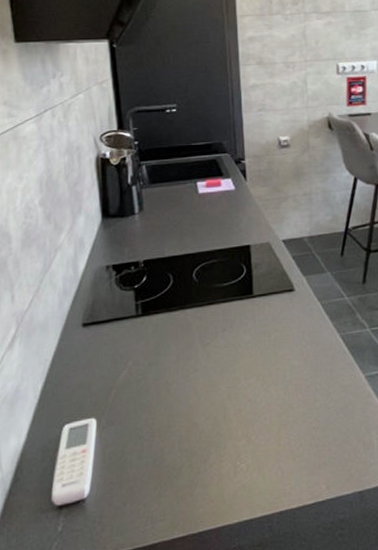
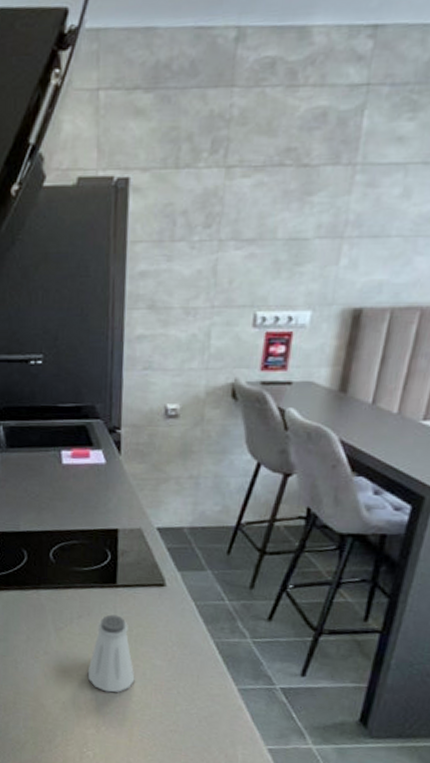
saltshaker: none [234,323,277,400] -> present [87,614,135,693]

